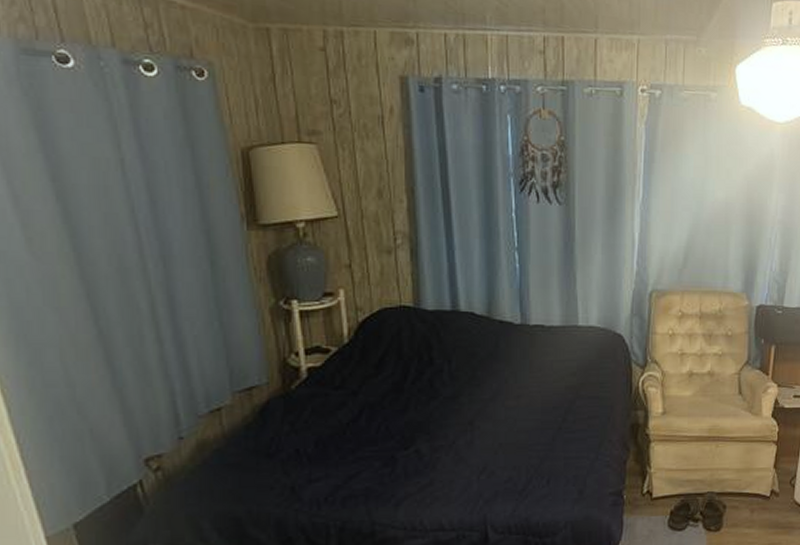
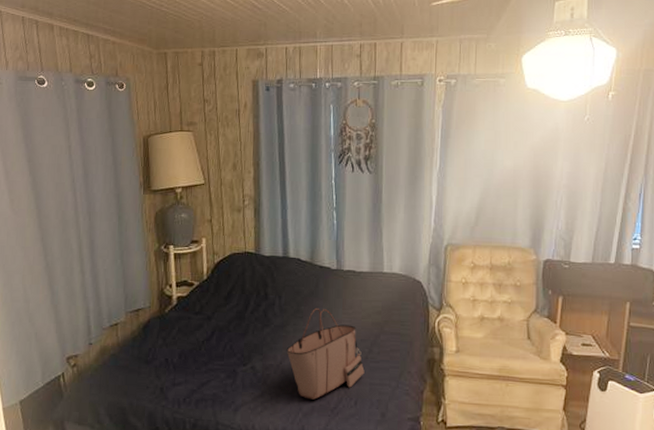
tote bag: none [460,373,558,483] -> present [286,308,365,400]

